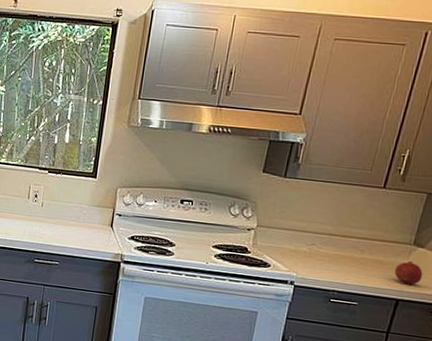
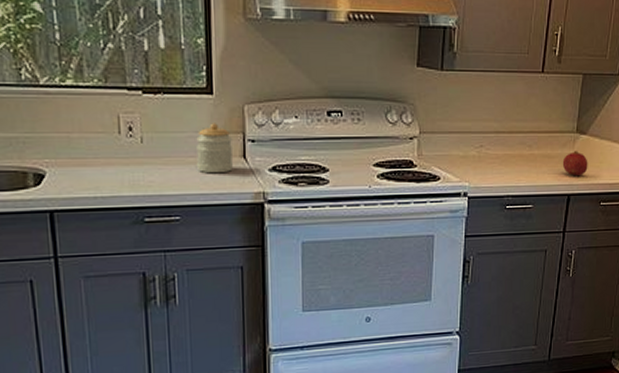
jar: none [76,198,106,236] -> present [196,123,233,174]

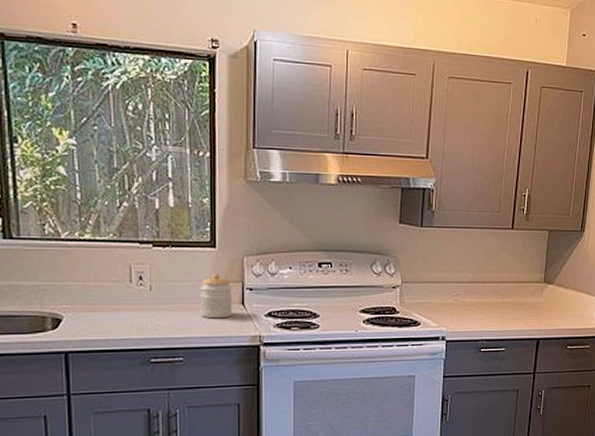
fruit: present [562,151,588,176] -> none [531,299,555,322]

